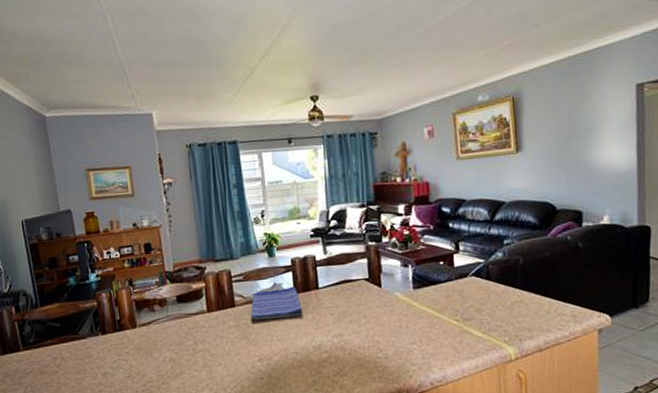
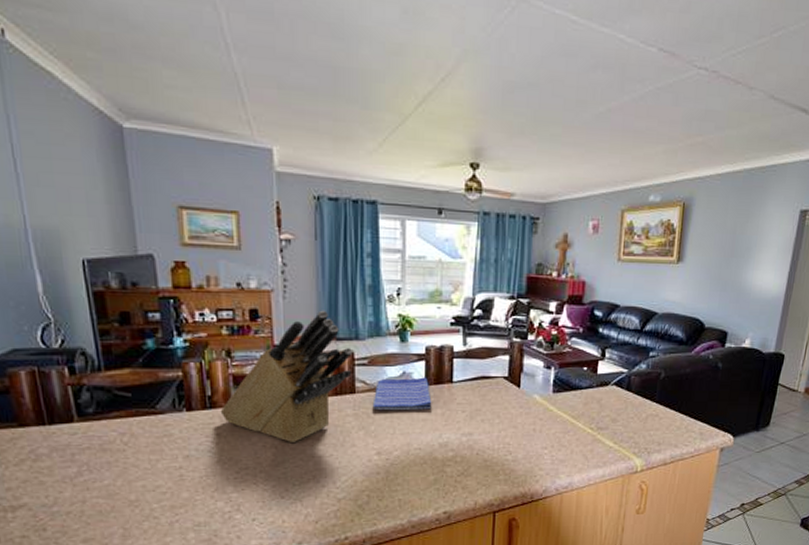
knife block: none [127,237,231,355] -> present [220,310,352,442]

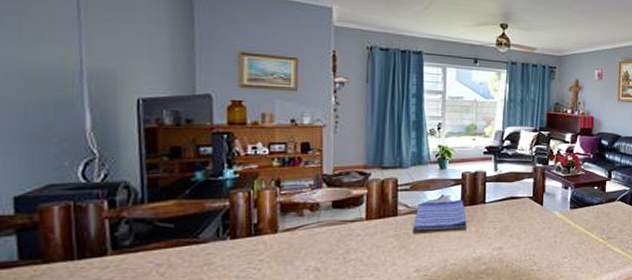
knife block: present [220,310,352,442] -> none [265,142,396,264]

